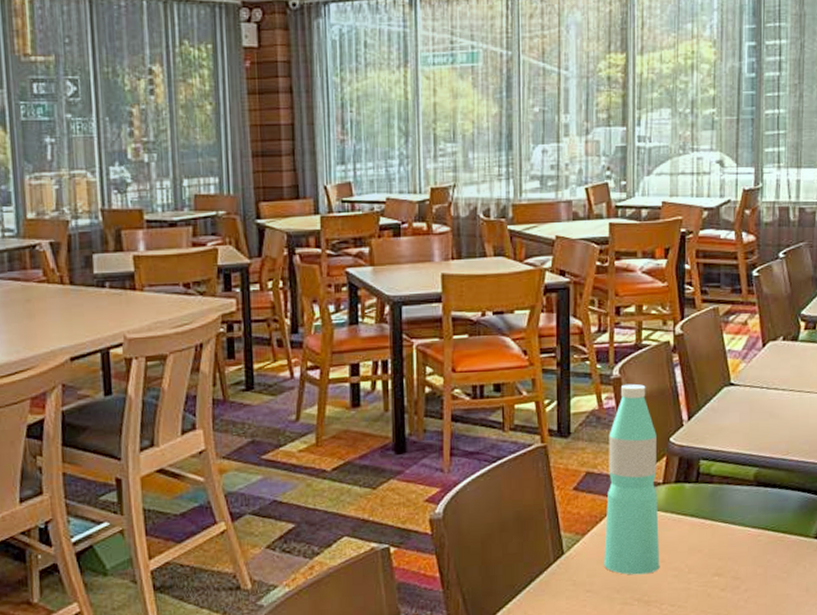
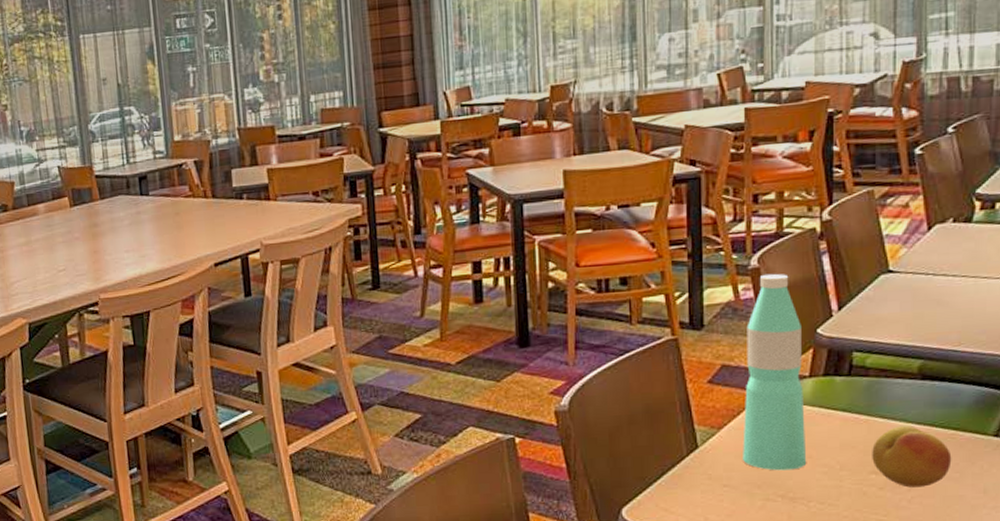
fruit: none [715,530,781,588] -> present [872,426,952,488]

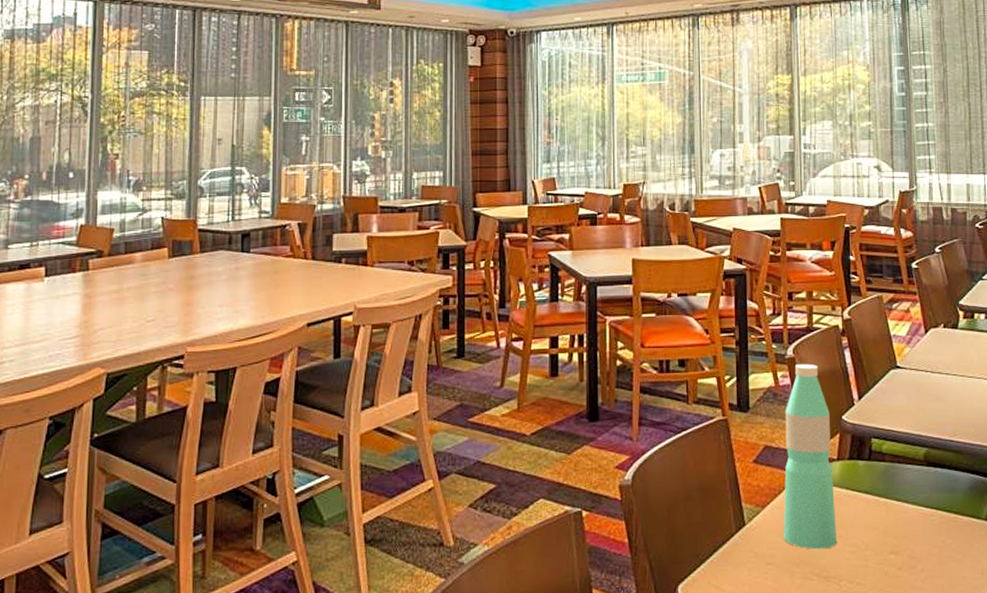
fruit: present [872,426,952,488] -> none [890,509,955,568]

